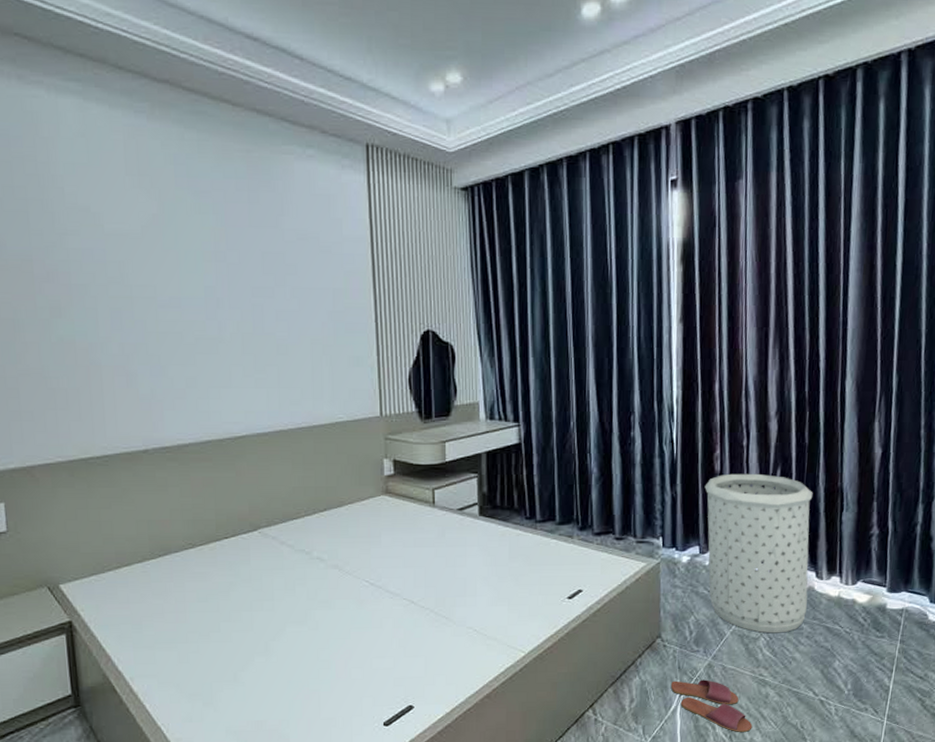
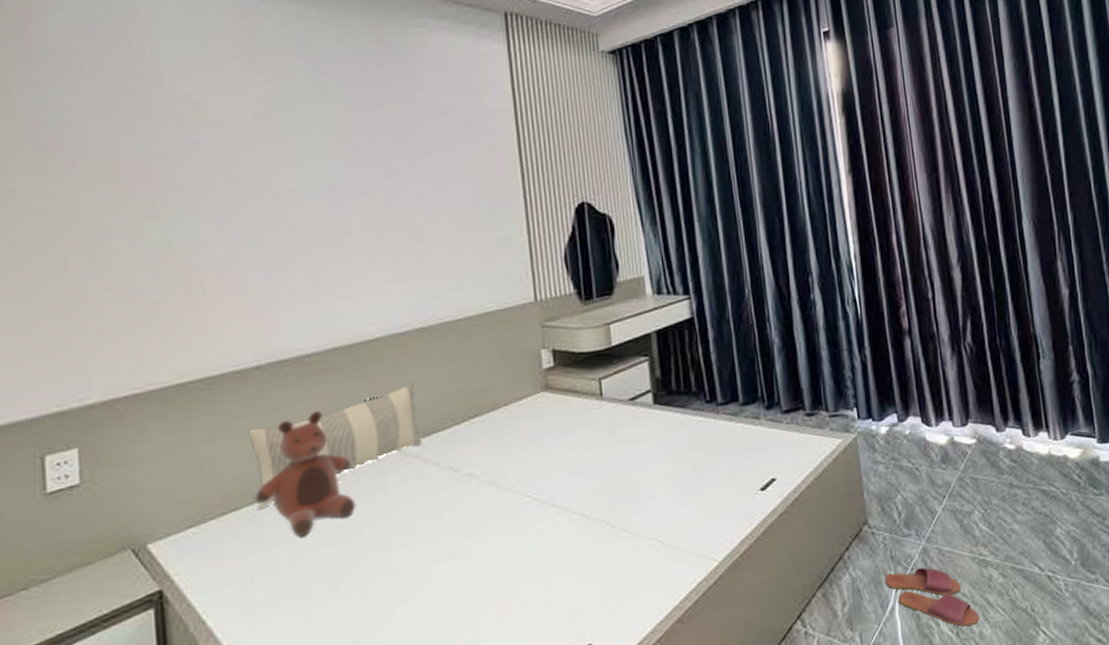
pillow: none [137,475,280,567] -> present [248,380,423,510]
teddy bear: none [143,493,223,593] -> present [256,411,356,537]
laundry basket: present [704,473,813,634] -> none [894,327,1019,505]

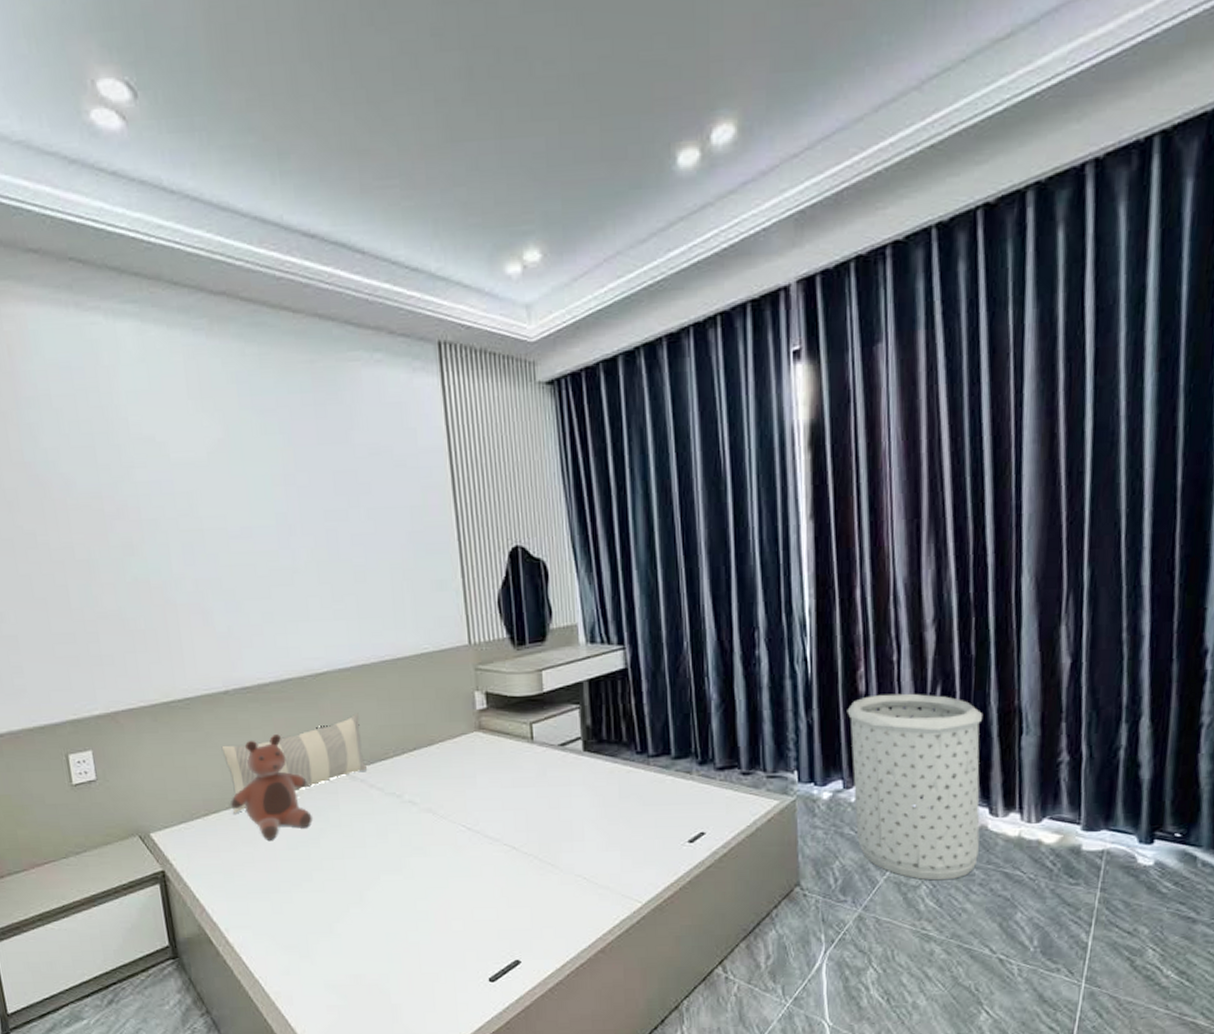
slippers: present [885,567,980,627] -> none [814,934,915,994]
laundry basket: none [894,327,1019,505] -> present [847,693,983,881]

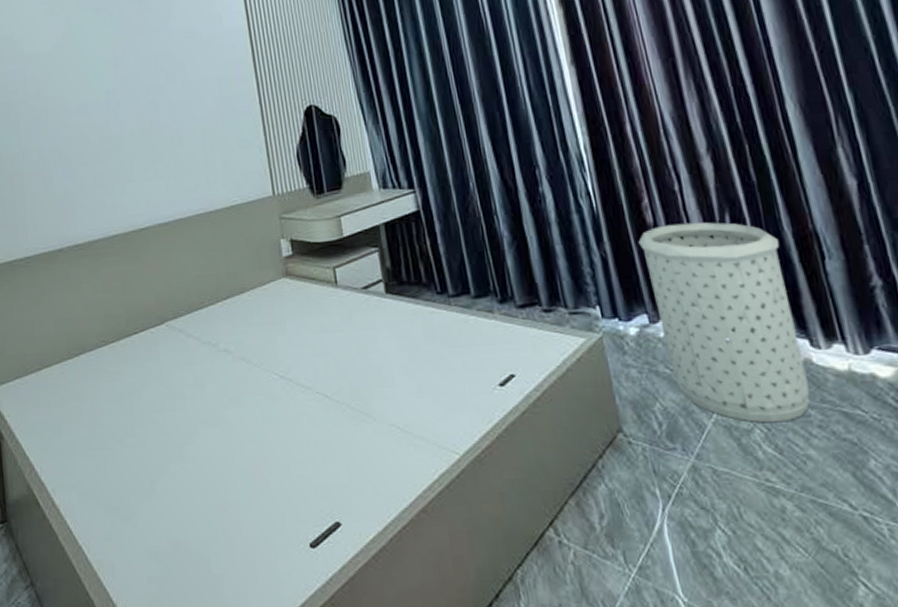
pillow: present [221,713,368,814] -> none [55,264,186,368]
teddy bear: present [231,734,313,840] -> none [61,288,135,394]

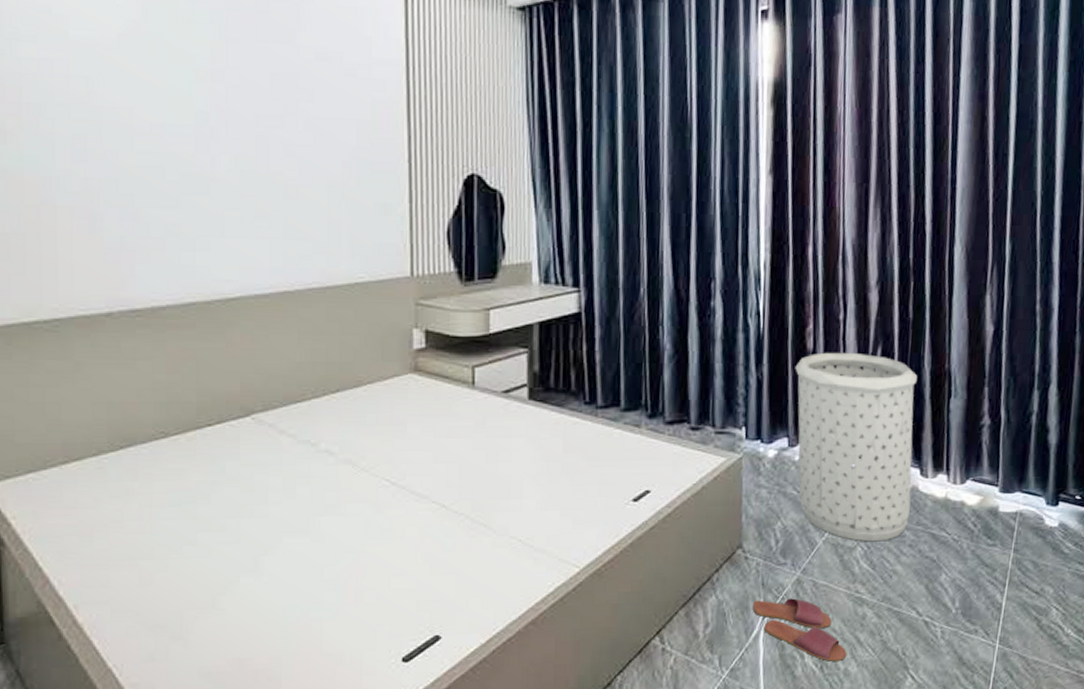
slippers: none [648,487,774,562] -> present [753,598,847,661]

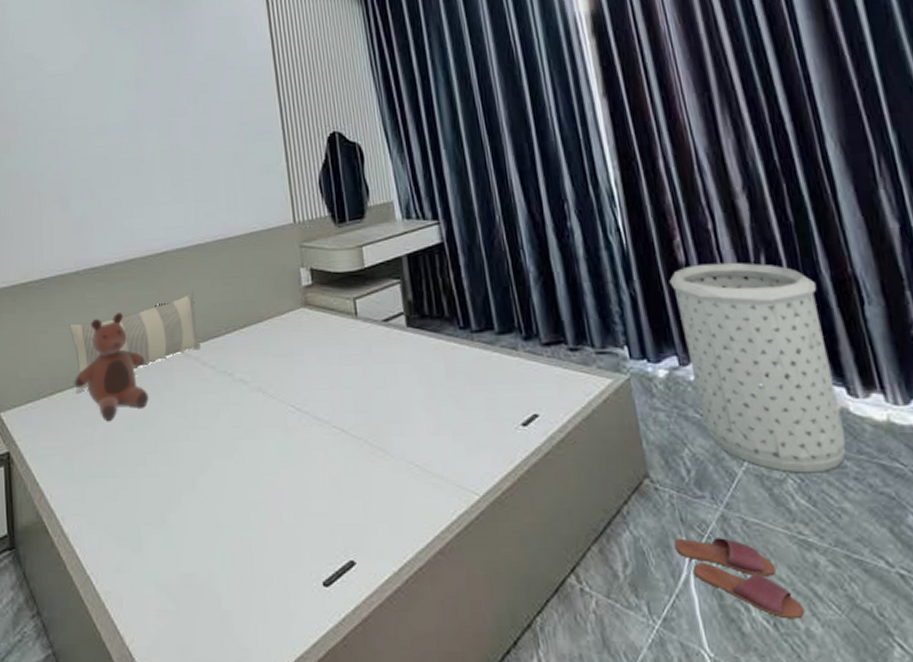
pillow: none [95,346,279,462] -> present [69,290,201,393]
teddy bear: none [100,368,204,495] -> present [75,313,149,421]

